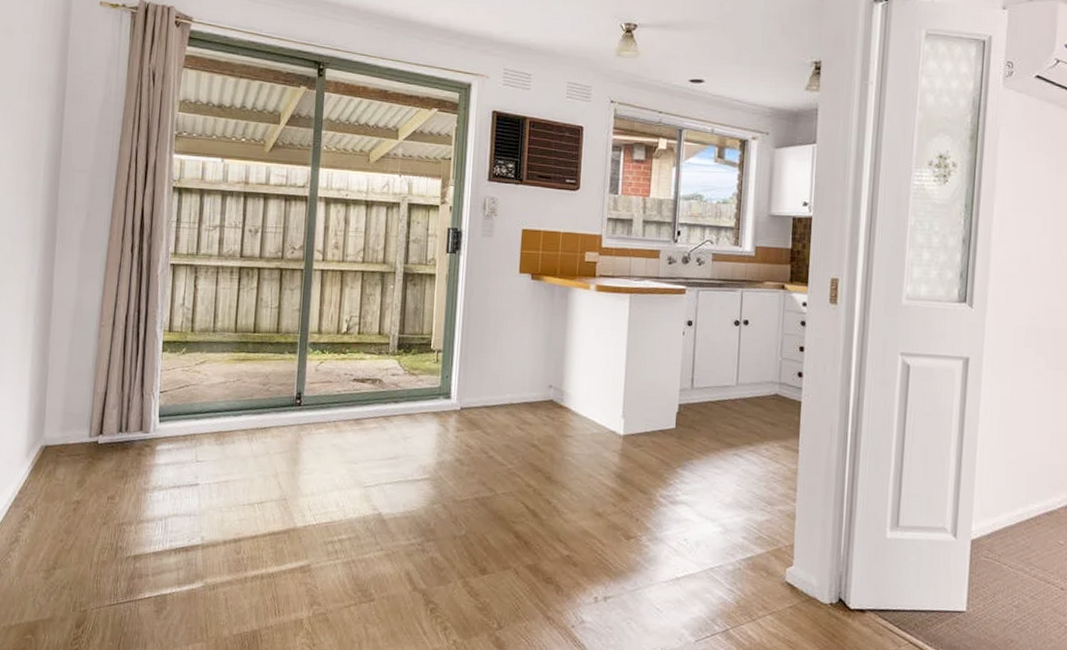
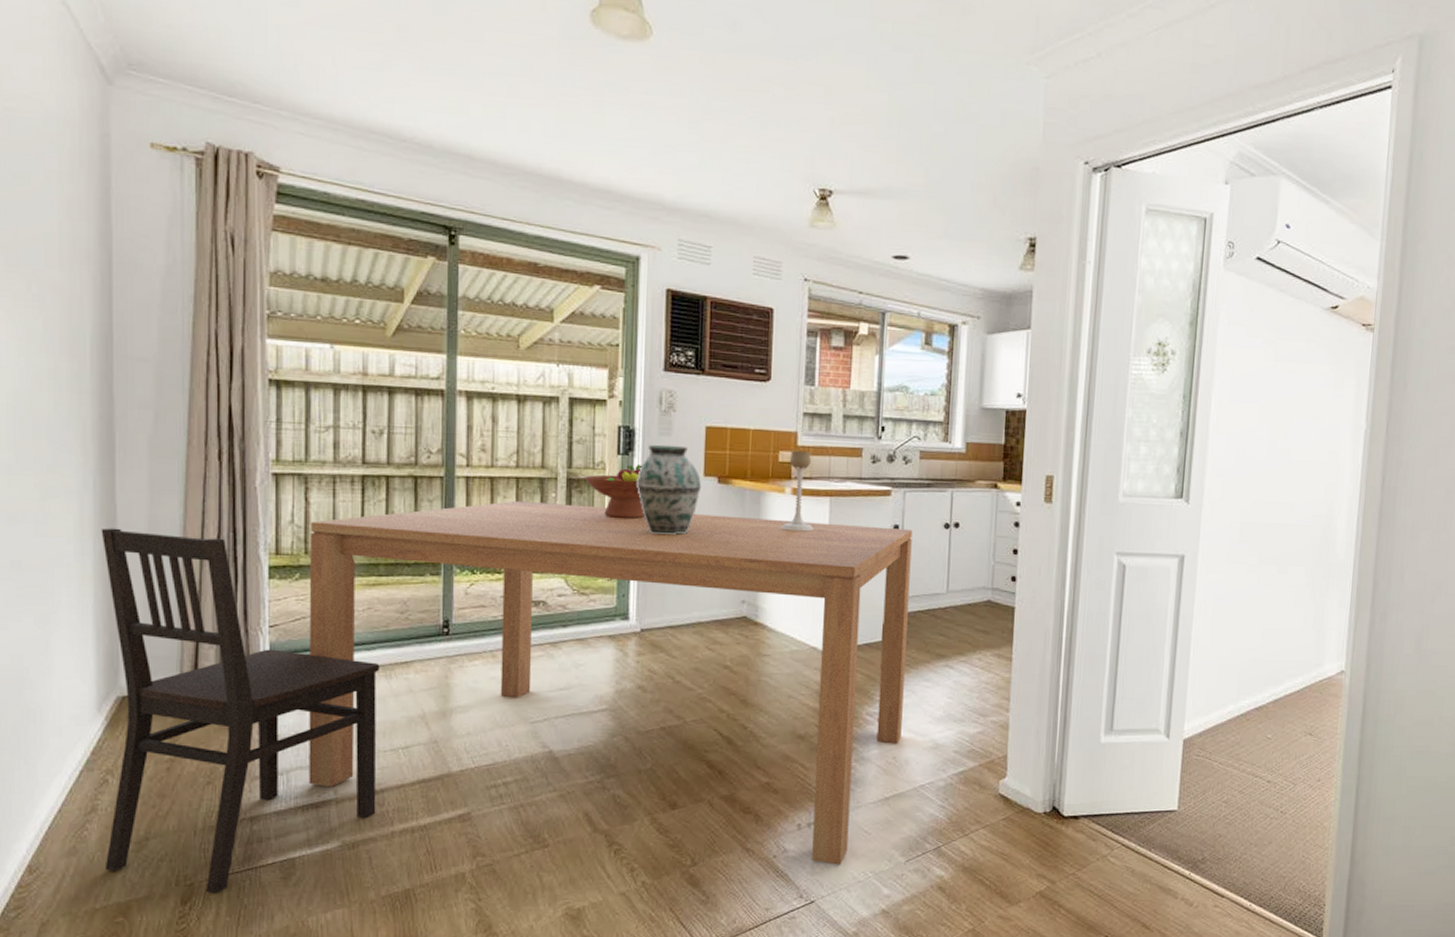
dining chair: none [21,306,244,621] -> present [101,528,380,894]
dining table: none [181,291,705,640] -> present [309,500,913,865]
fruit bowl: none [418,262,468,309] -> present [584,464,645,519]
vase: none [461,244,518,325] -> present [637,444,702,535]
candle holder: none [585,251,615,325] -> present [780,450,814,532]

